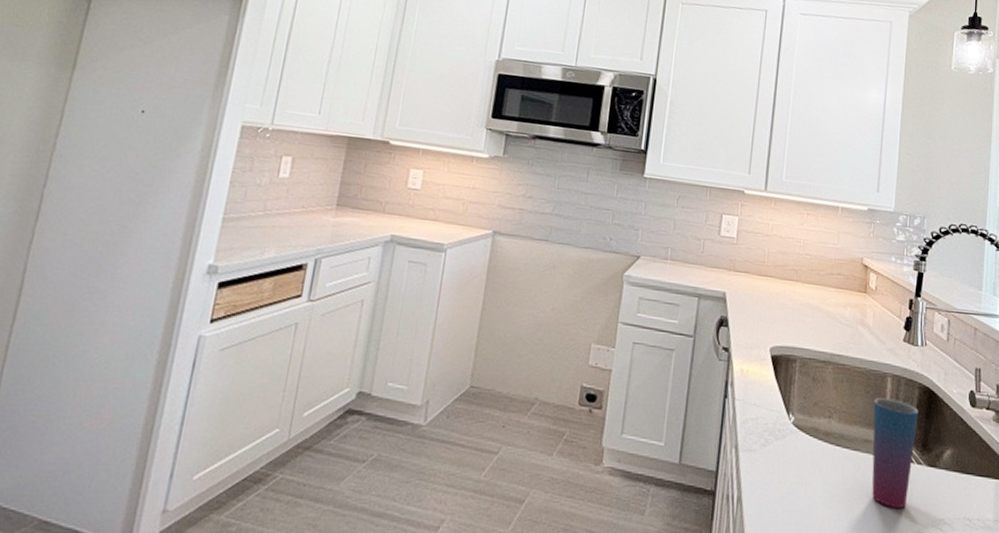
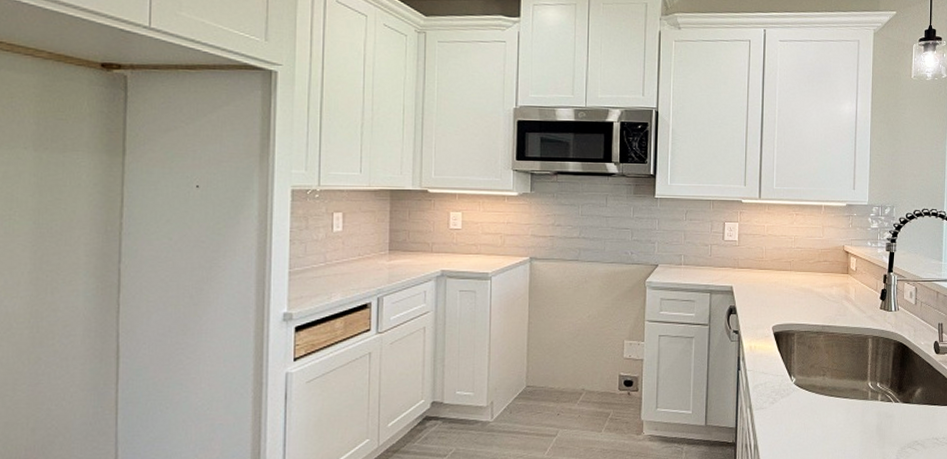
cup: present [872,398,919,508] -> none [858,355,895,438]

